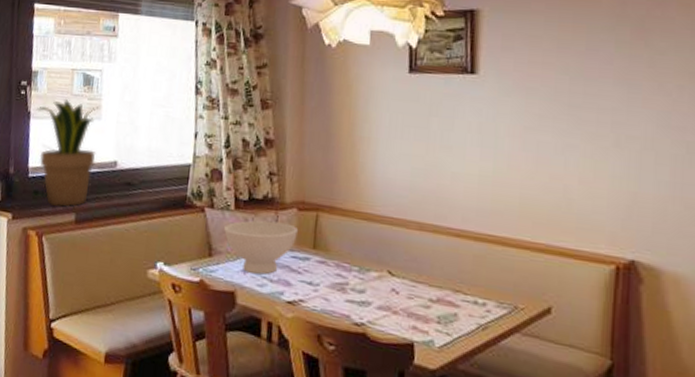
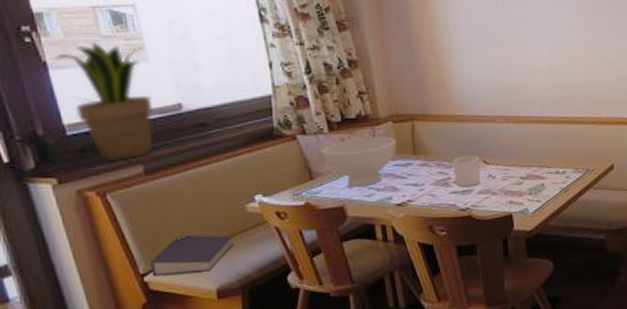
book: none [58,288,130,332] -> present [150,235,234,277]
mug: none [352,260,384,299] -> present [452,155,481,188]

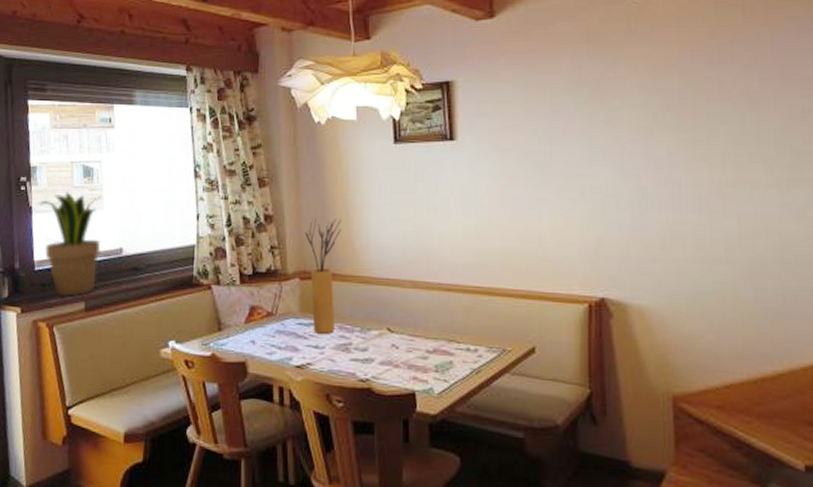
book: present [150,235,234,277] -> none [75,372,145,413]
bowl: present [321,136,397,187] -> none [231,292,302,343]
vase: none [393,60,433,172] -> present [304,218,342,334]
mug: present [452,155,481,188] -> none [355,320,384,356]

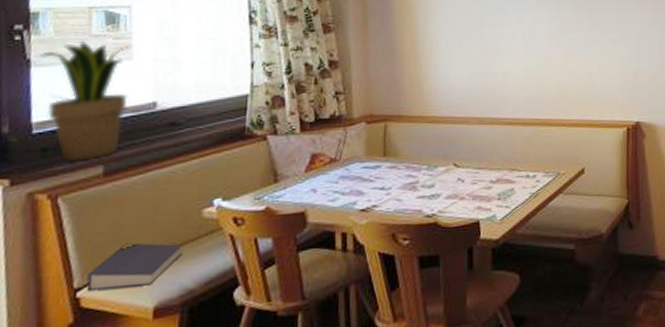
book: none [75,372,145,413] -> present [86,243,183,292]
vase: present [304,218,342,334] -> none [371,62,411,175]

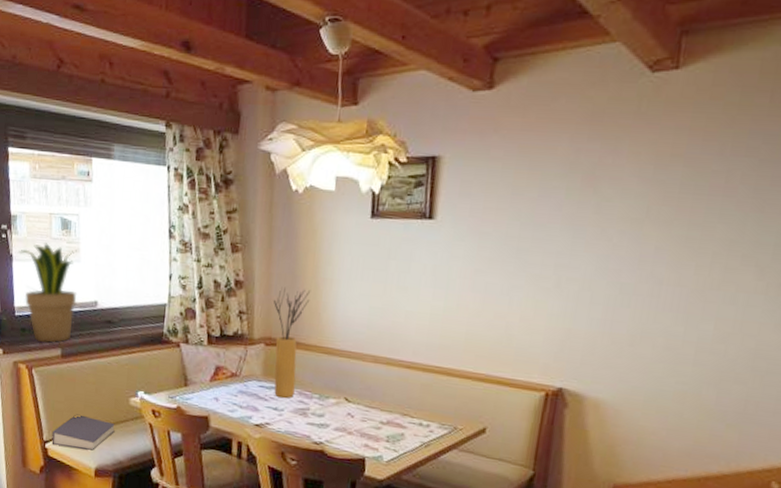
vase: none [371,62,411,175] -> present [273,286,310,398]

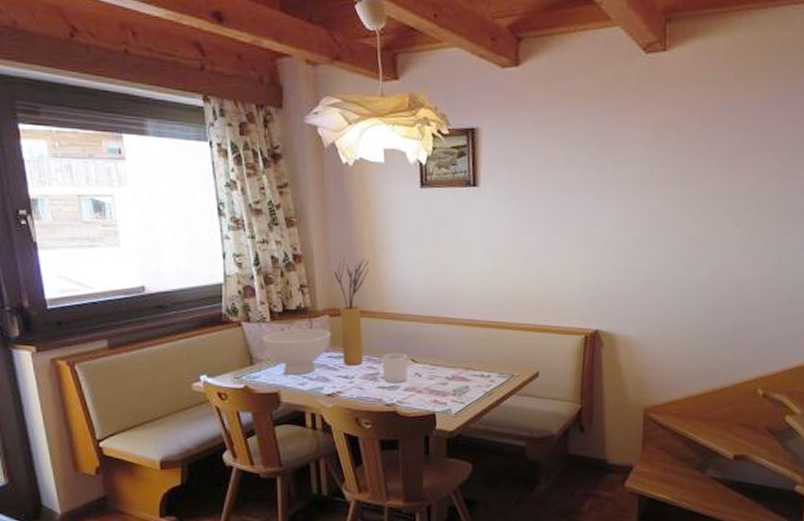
potted plant: present [17,241,77,343] -> none [42,226,121,335]
book: present [51,414,115,451] -> none [106,407,178,444]
bowl: none [198,354,266,402] -> present [262,328,332,375]
mug: none [313,389,341,422] -> present [382,352,408,384]

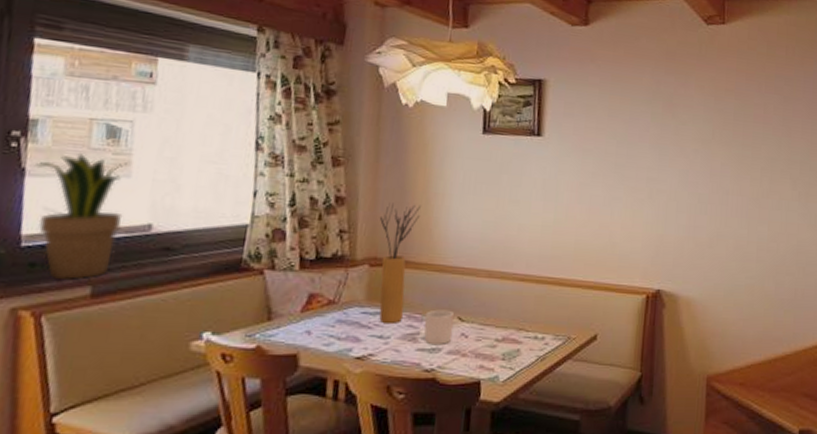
potted plant: none [42,226,121,335] -> present [33,152,127,280]
bowl: present [262,328,332,375] -> none [286,279,370,334]

